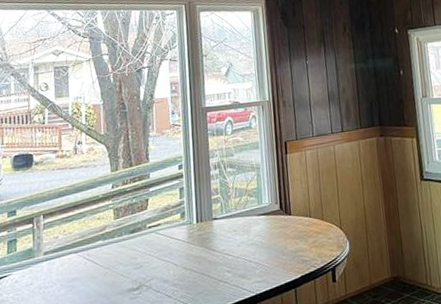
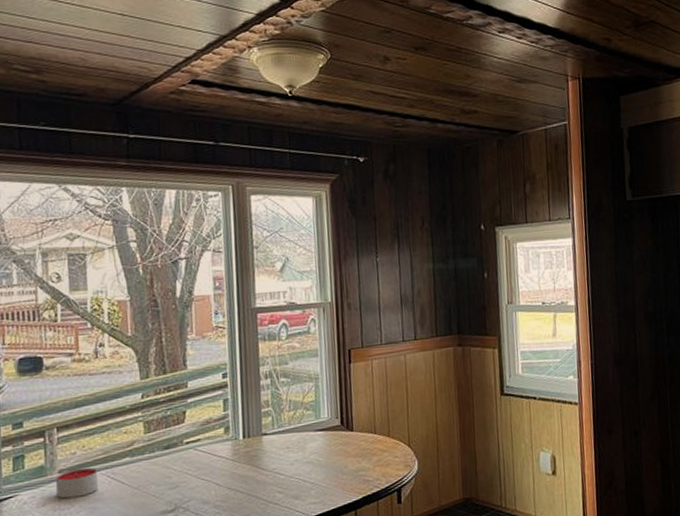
candle: none [41,249,76,278] -> present [56,467,99,499]

